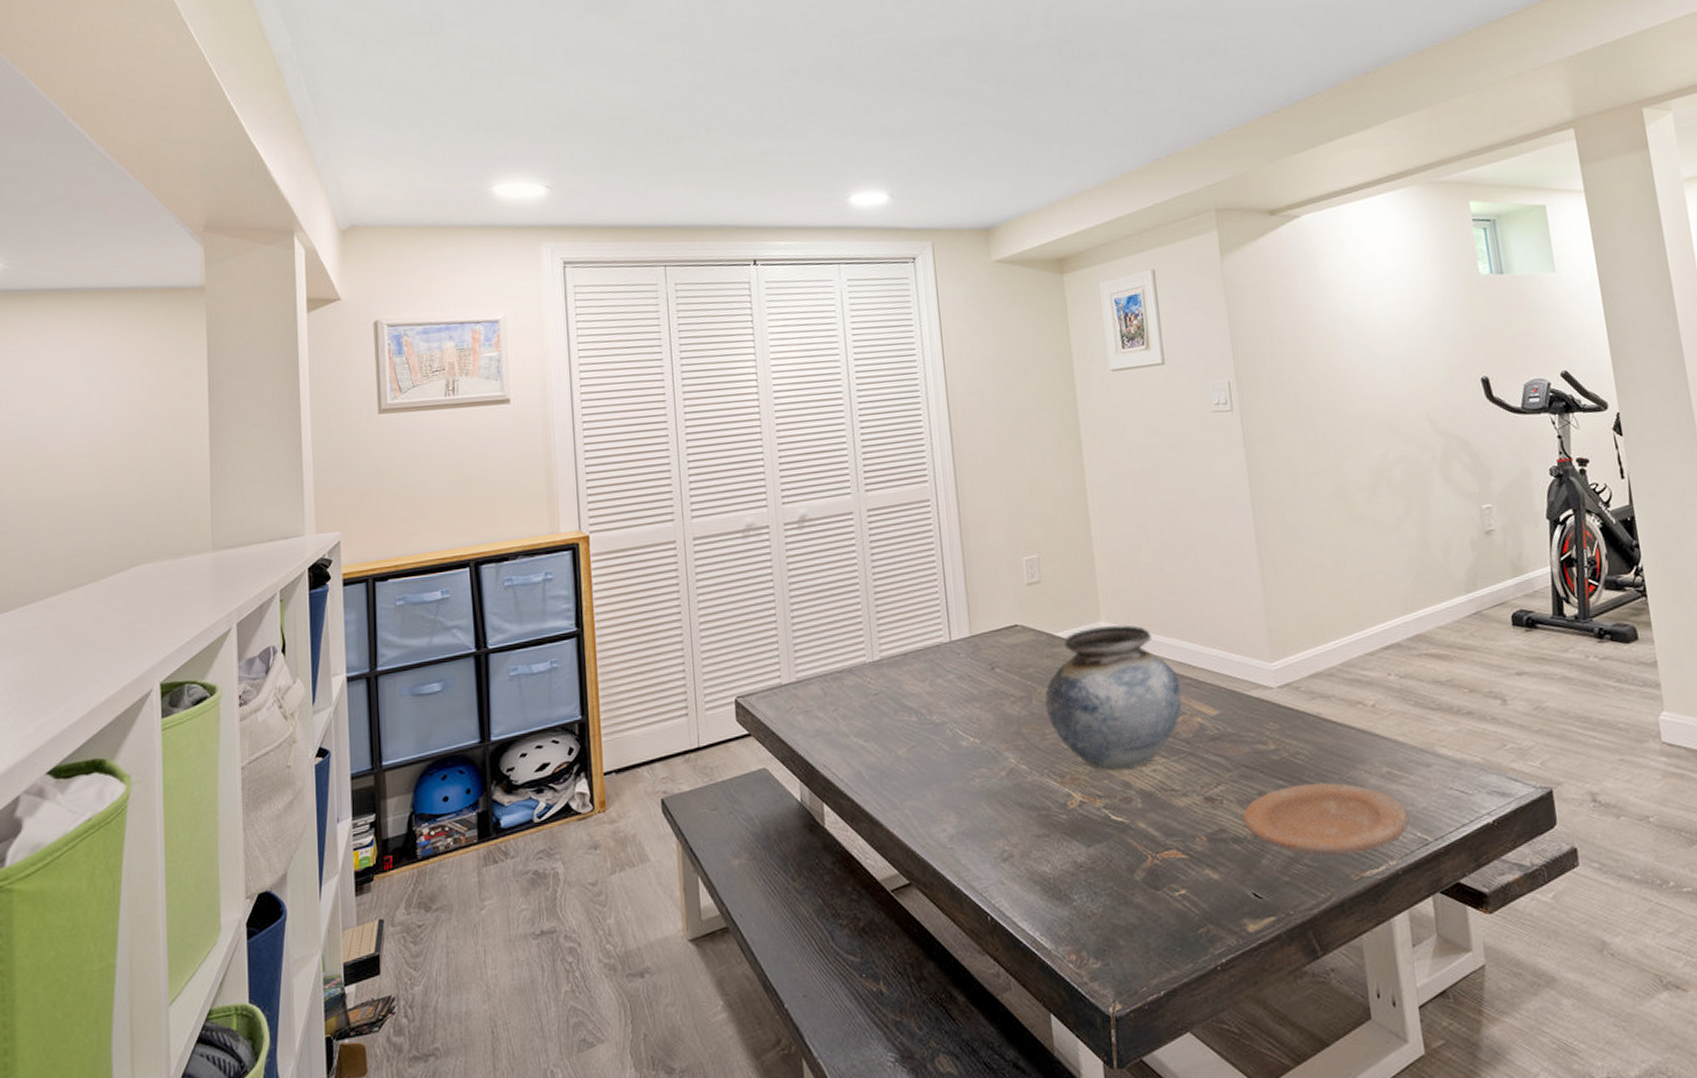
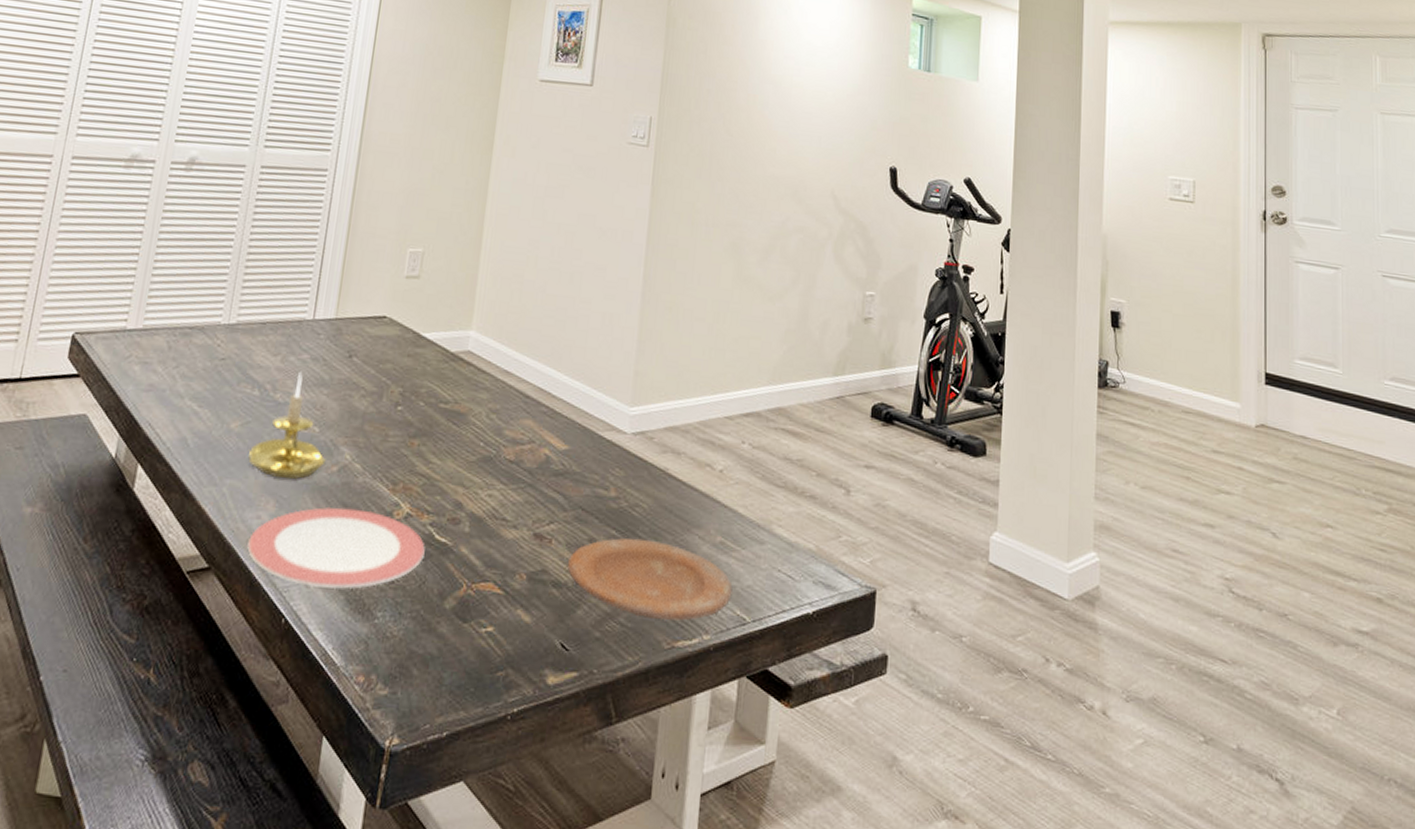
candle holder: none [921,692,993,792] -> present [248,372,326,480]
plate: none [940,806,1106,884] -> present [247,507,425,589]
vase: present [1045,625,1182,771] -> none [394,335,536,490]

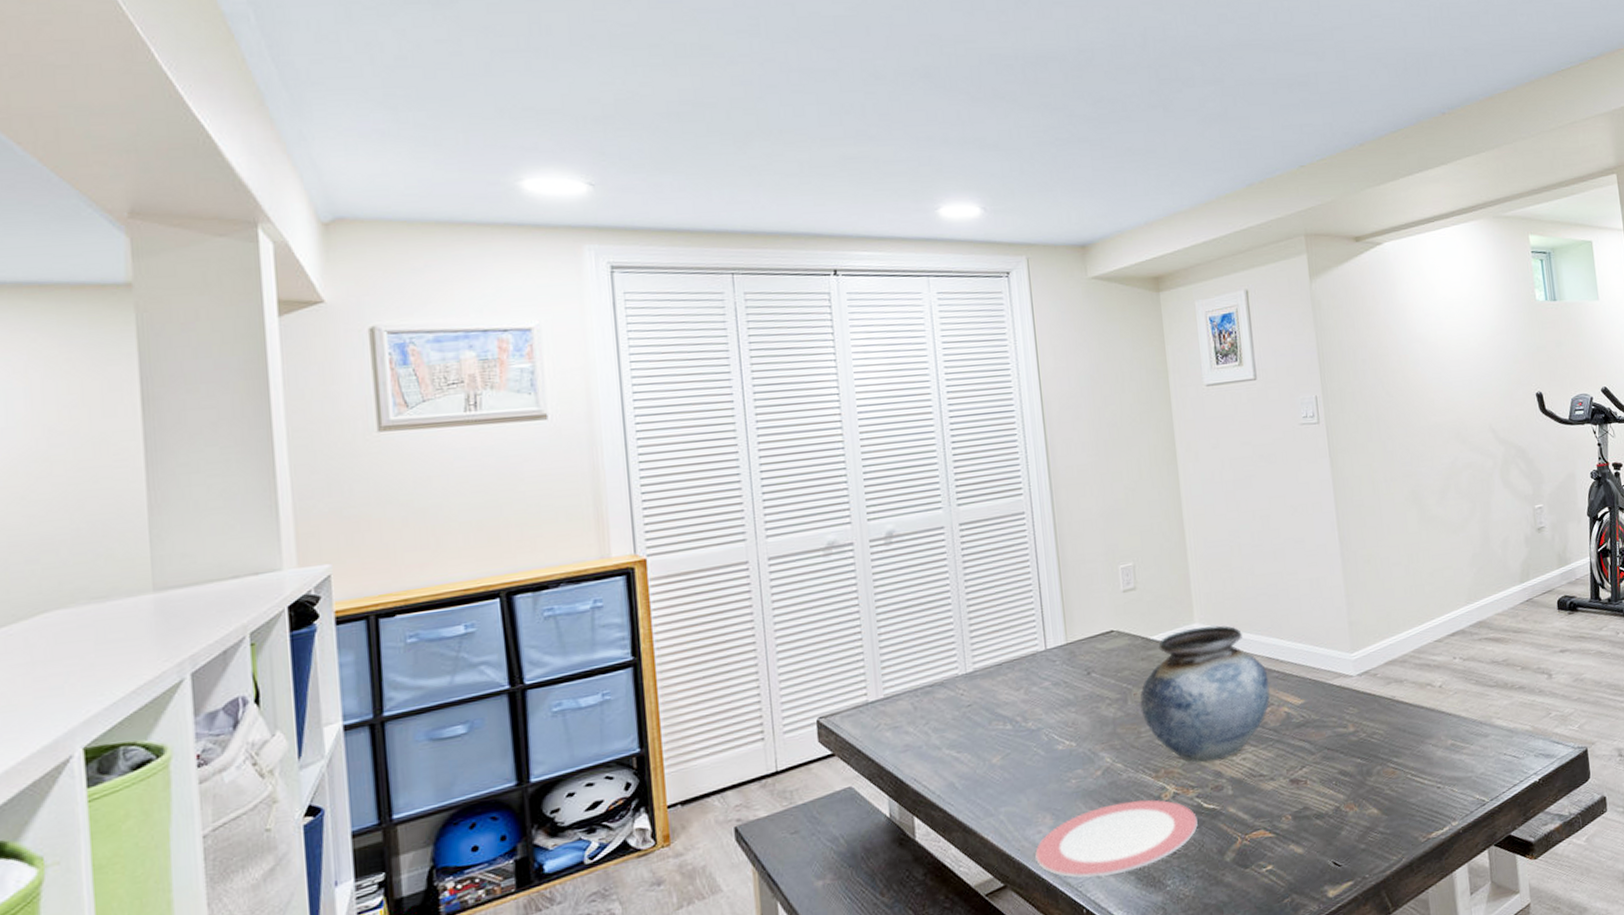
candle holder: present [248,372,326,480] -> none [1016,699,1089,795]
vase: none [394,335,536,490] -> present [1140,625,1271,763]
plate: present [568,537,733,621] -> none [1325,757,1470,823]

